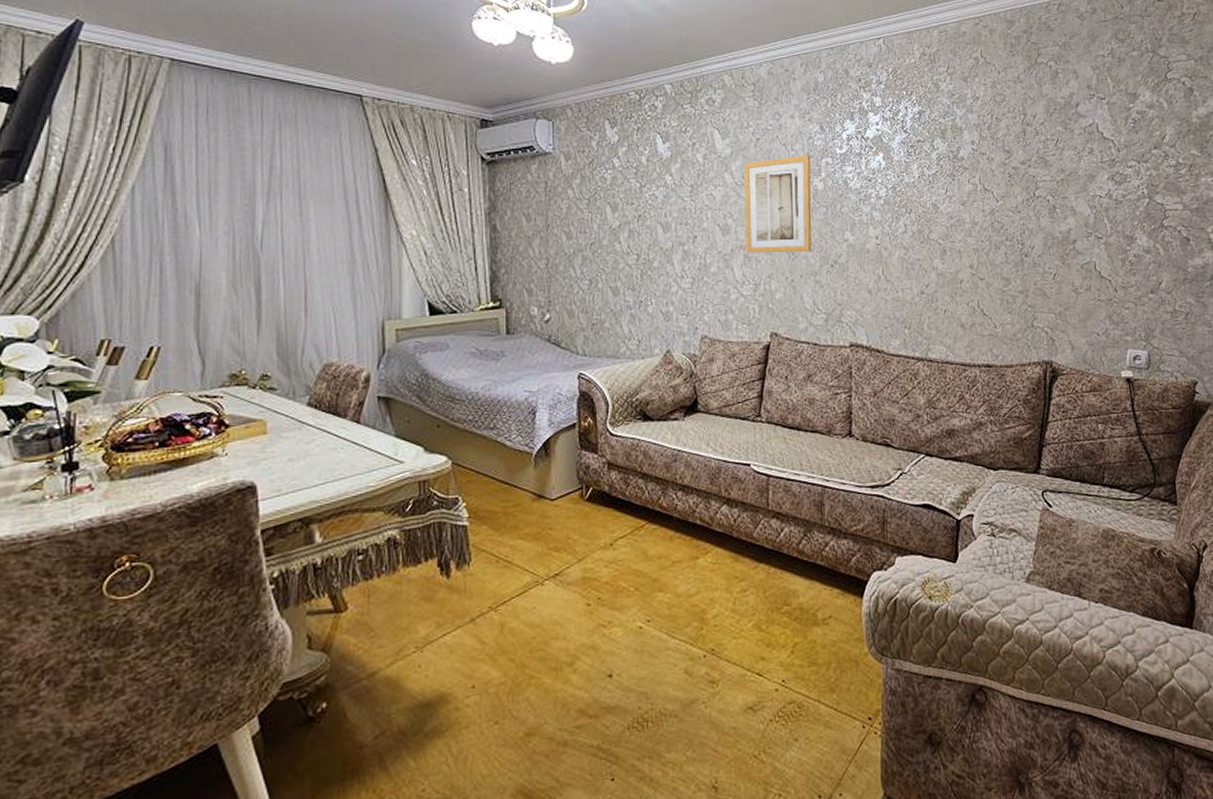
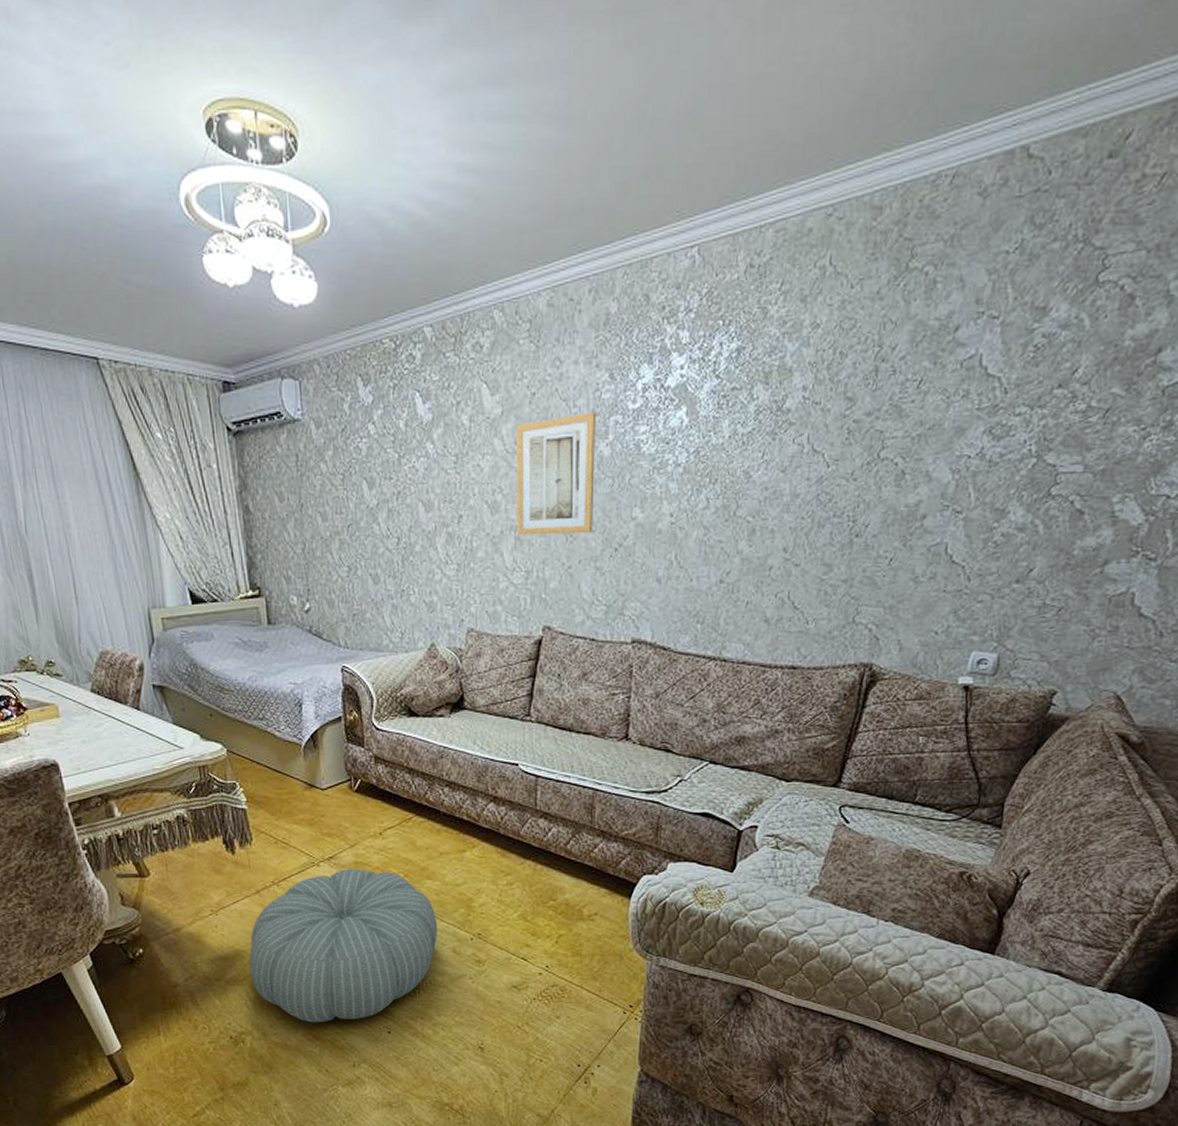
pouf: none [455,585,669,778] -> present [249,869,438,1023]

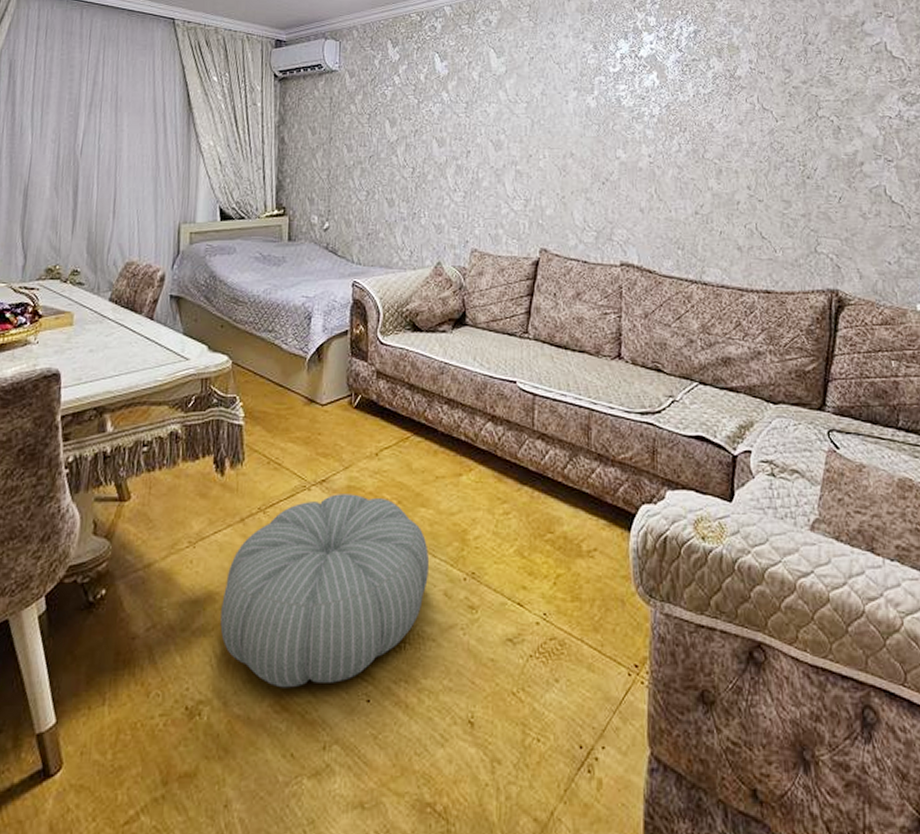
wall art: present [516,412,595,536] -> none [516,73,584,169]

